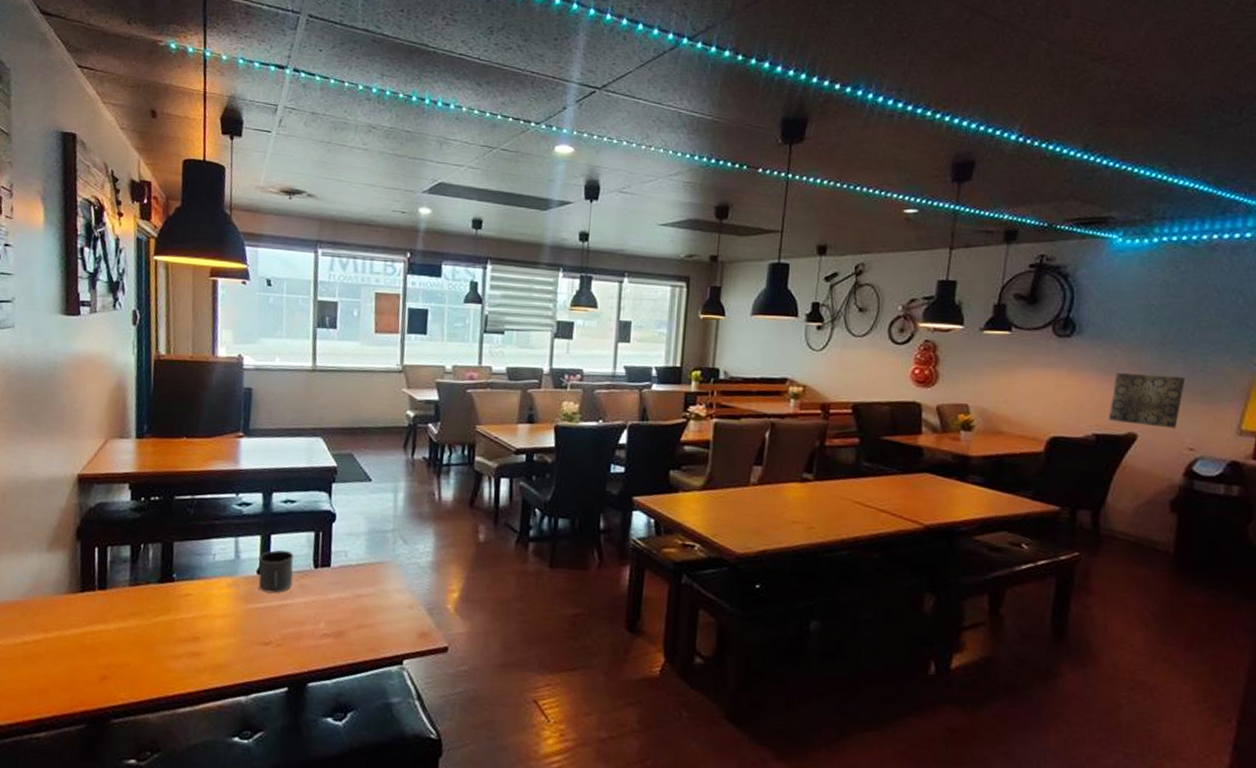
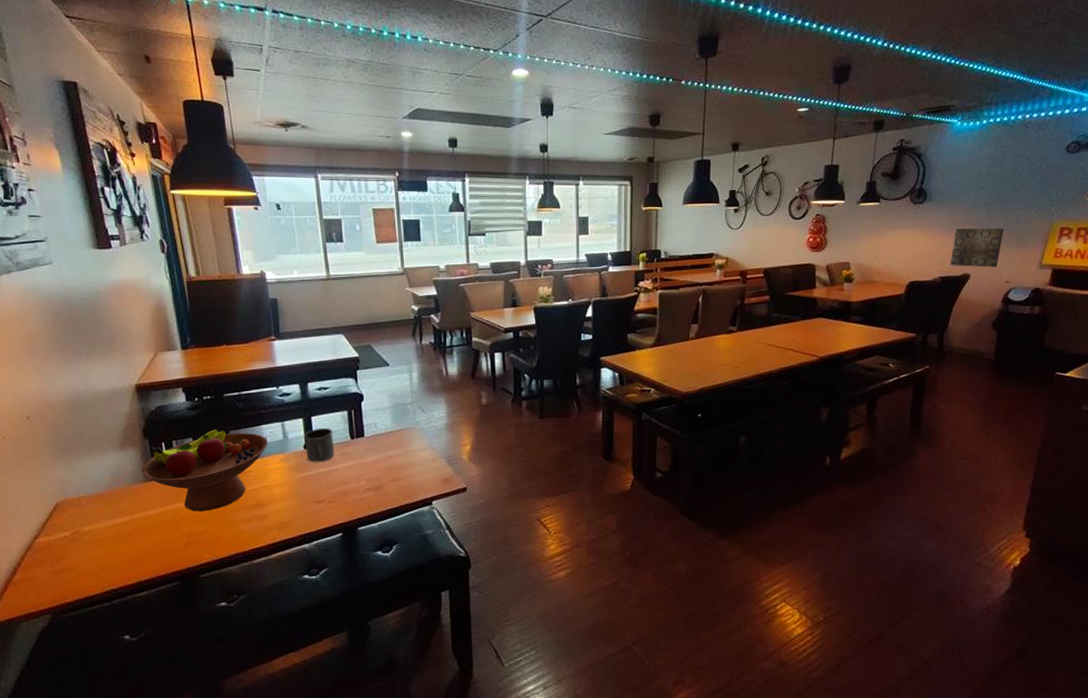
fruit bowl: none [66,538,216,639] -> present [141,430,268,512]

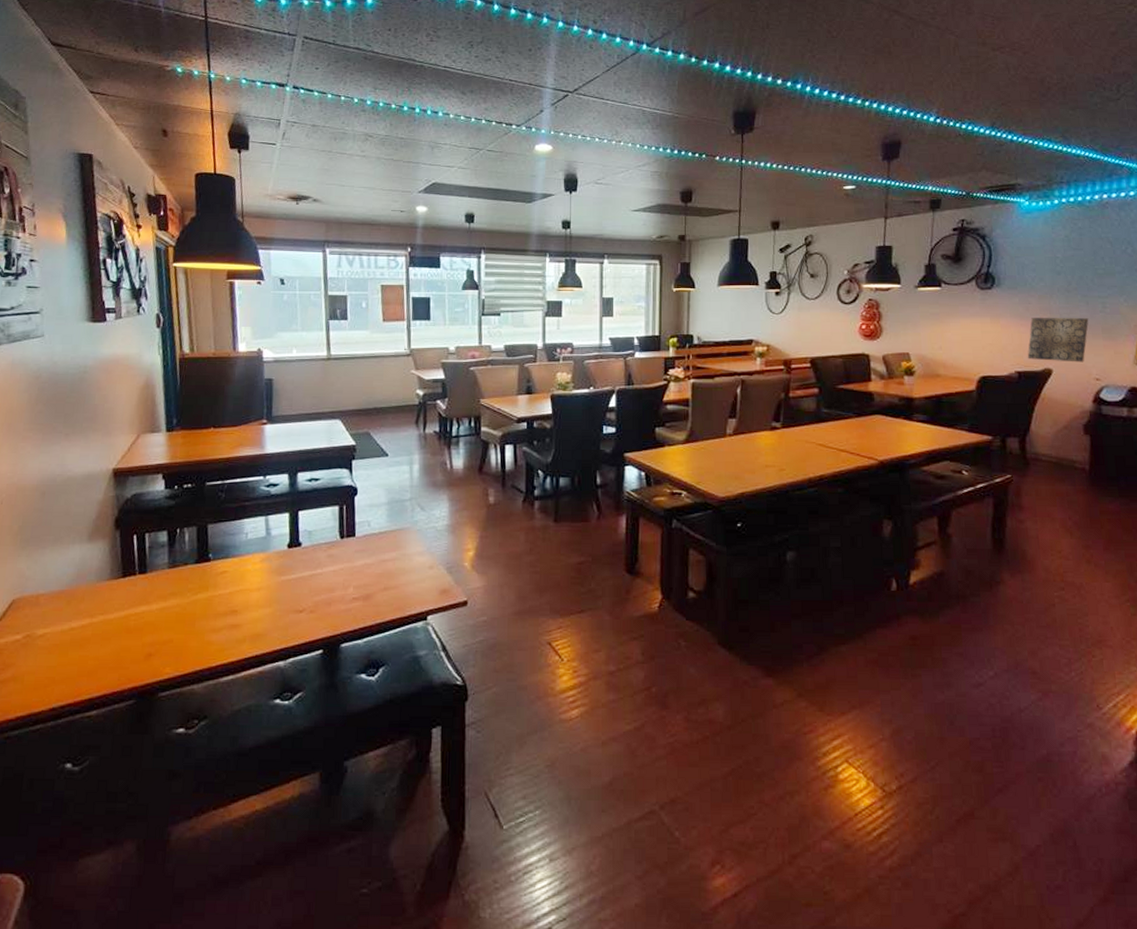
fruit bowl: present [141,430,268,512] -> none [108,522,248,617]
mug: present [303,427,335,463] -> none [288,524,322,565]

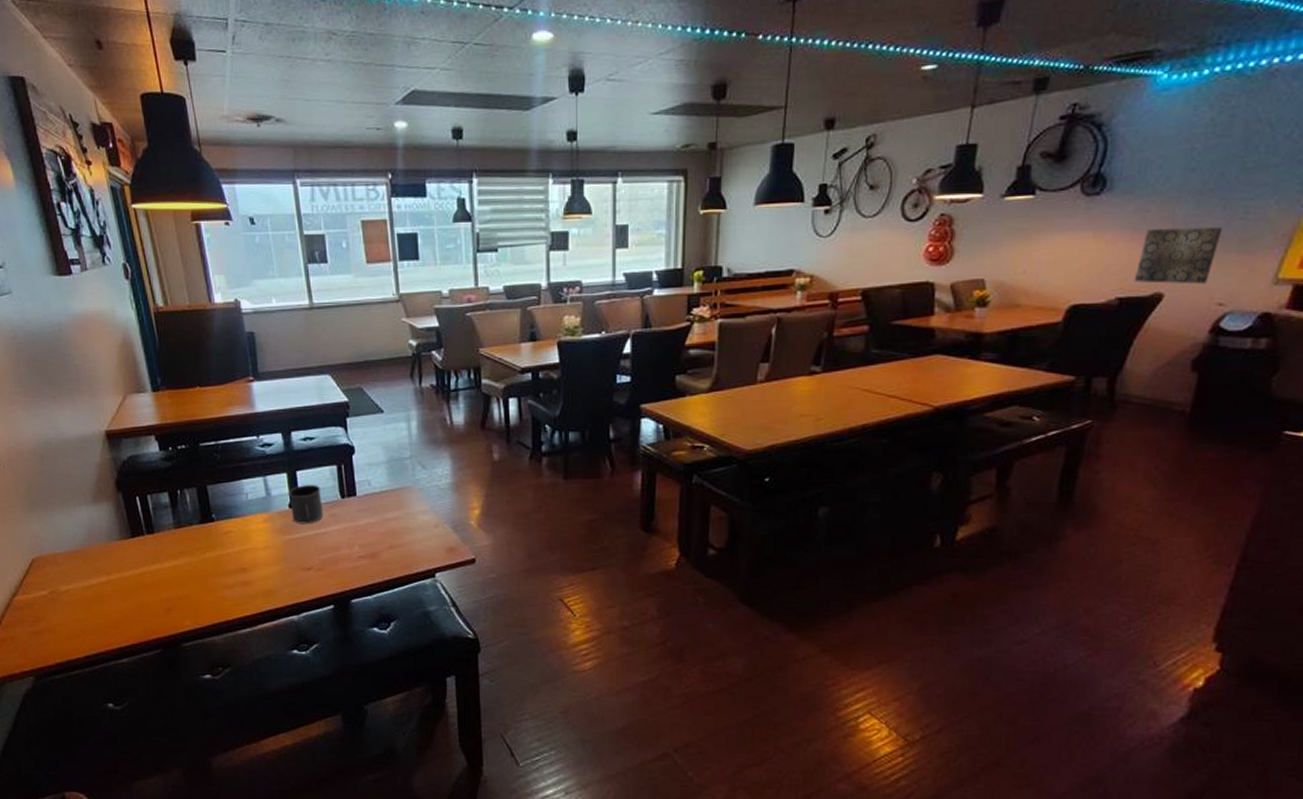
mug: none [288,524,322,565] -> present [288,484,324,524]

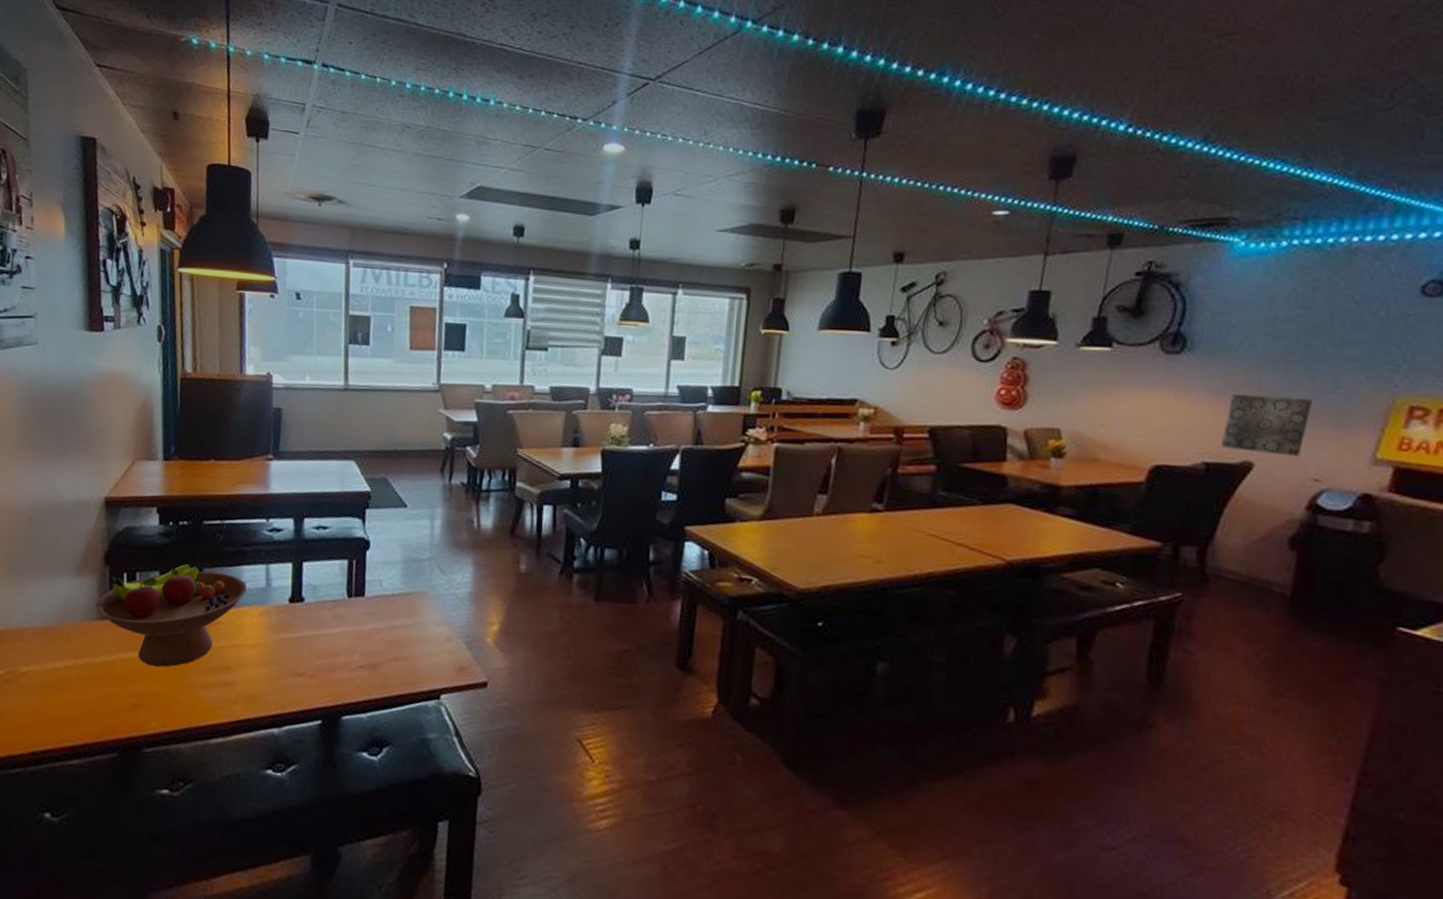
fruit bowl: none [116,484,249,574] -> present [95,564,247,668]
mug: present [288,484,324,524] -> none [290,577,327,623]

